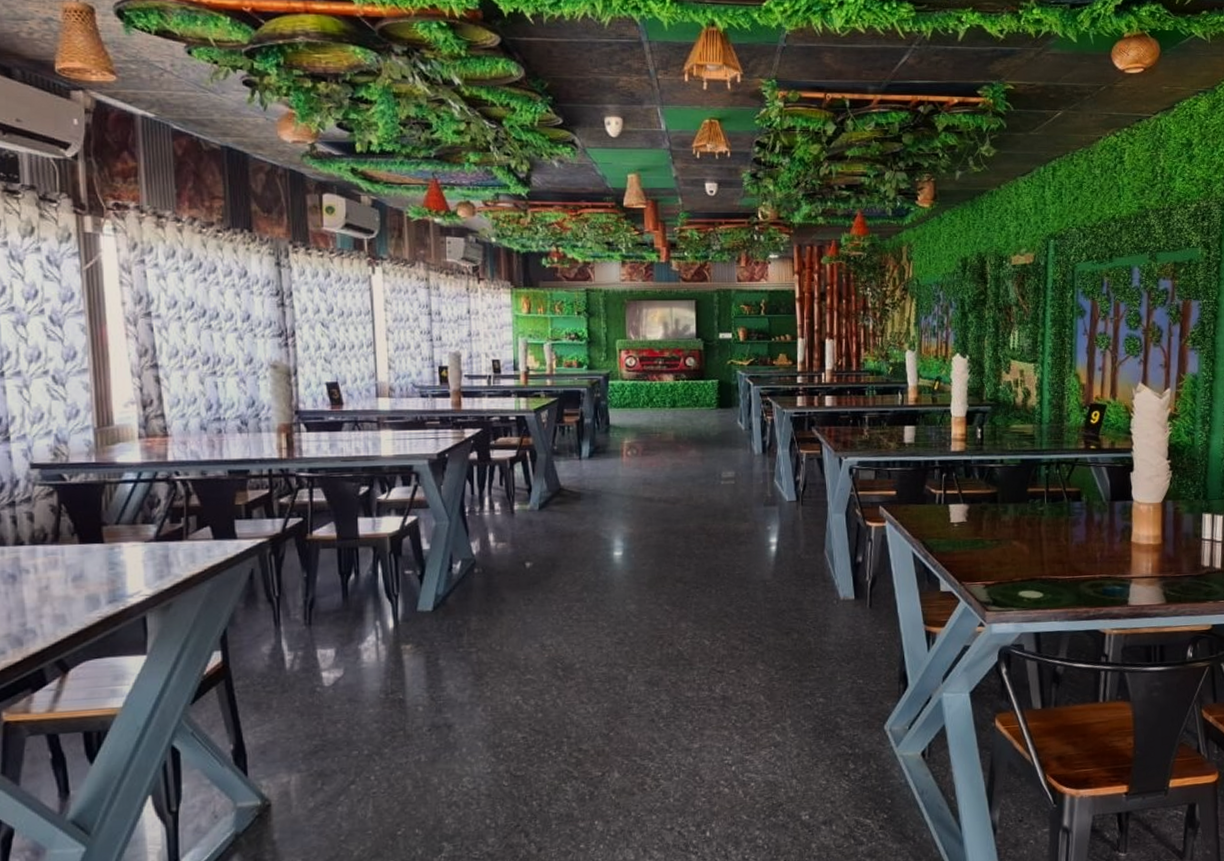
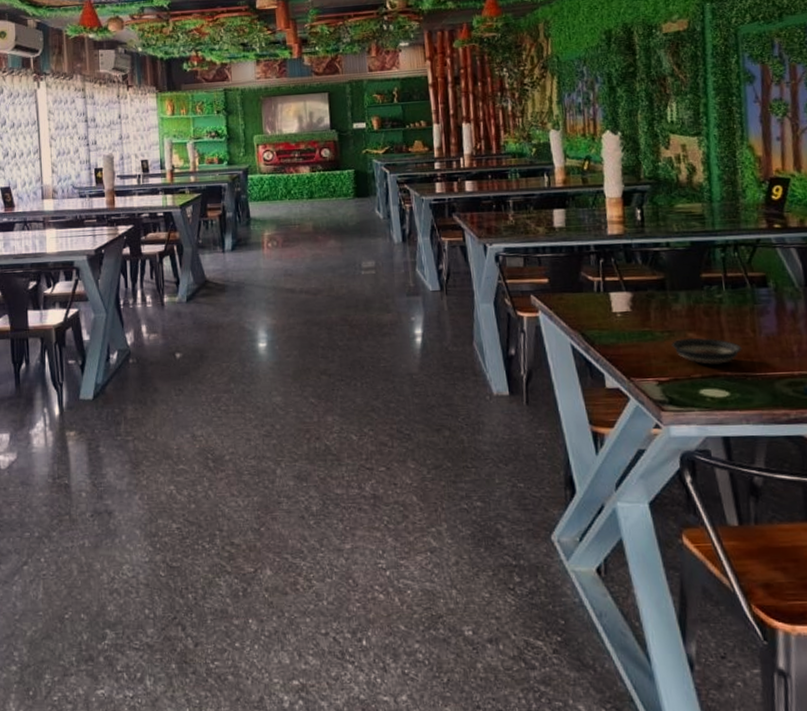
saucer: none [999,546,1056,570] -> present [671,338,742,365]

